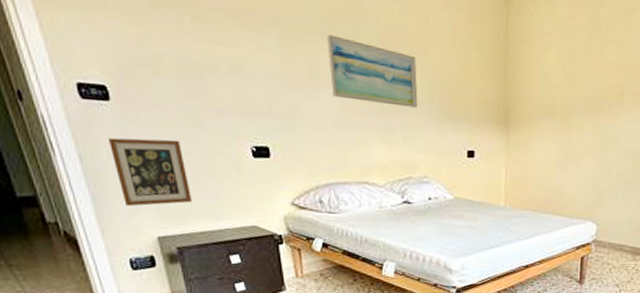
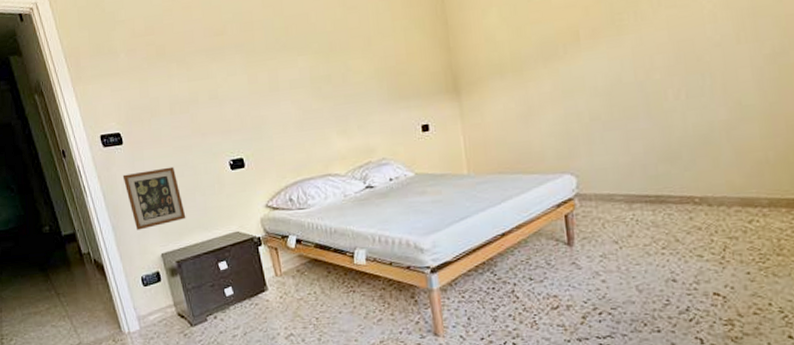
wall art: present [327,34,418,108] -> none [283,48,368,102]

